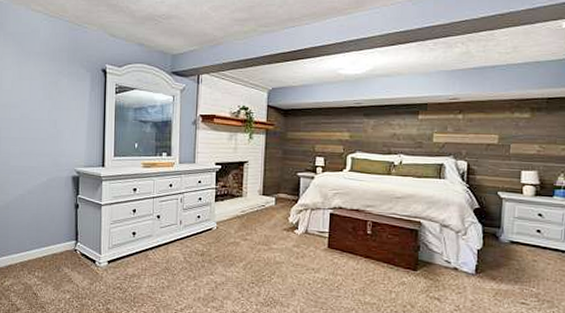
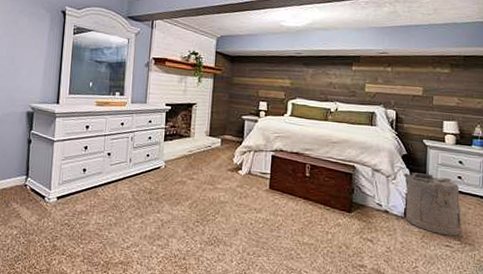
laundry hamper: none [475,227,540,293] -> present [403,173,462,236]

